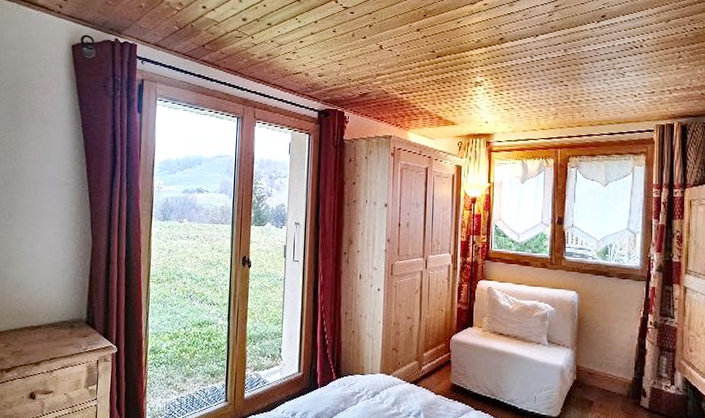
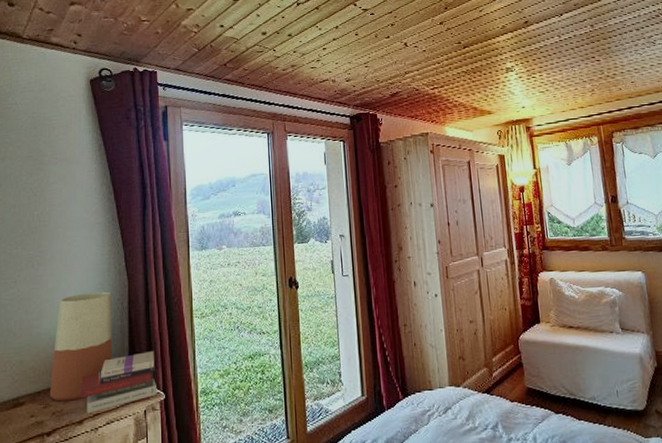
vase: none [12,247,76,344] -> present [50,291,112,402]
books: none [39,308,111,357] -> present [80,351,157,414]

